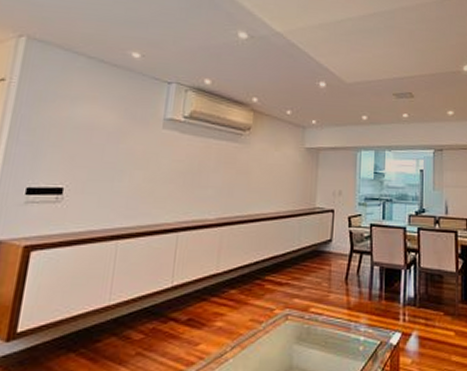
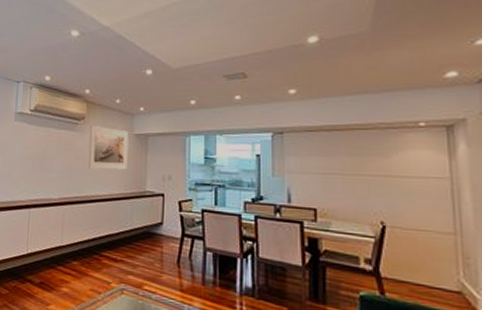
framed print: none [252,136,299,186] -> present [88,124,129,170]

